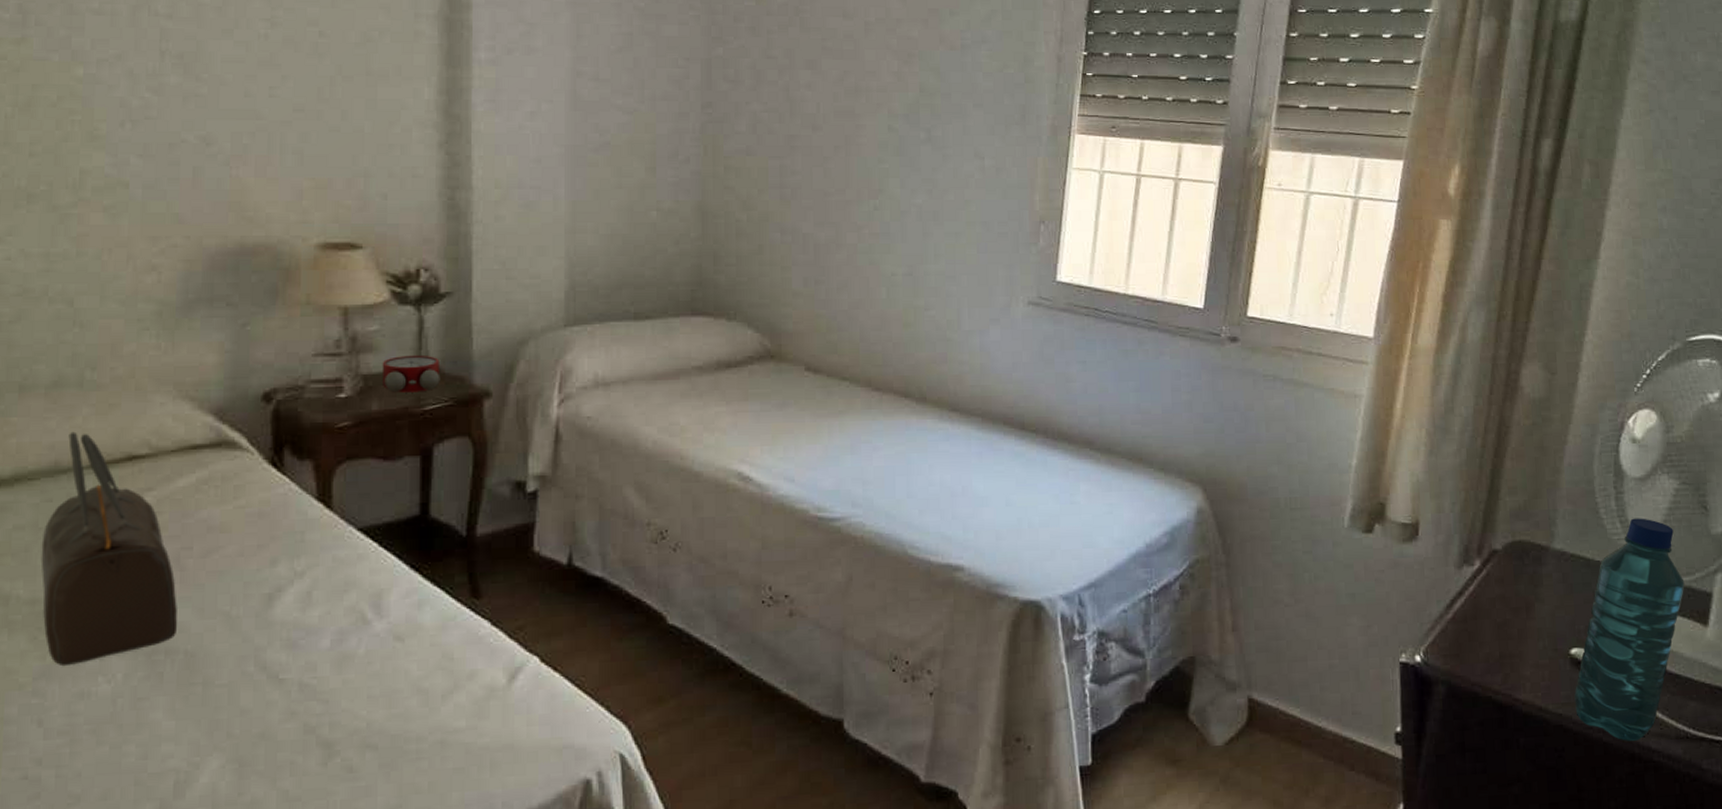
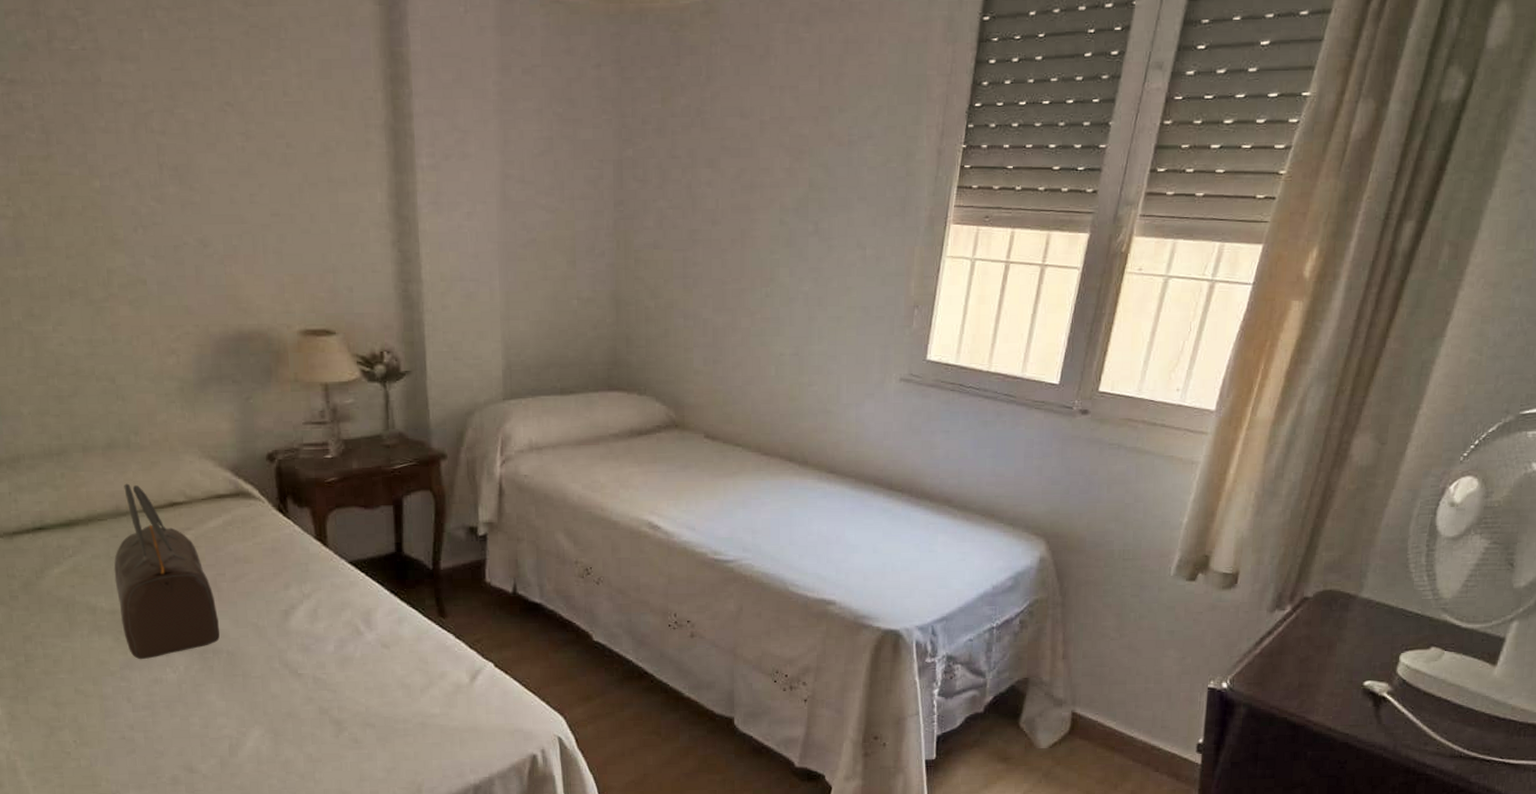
alarm clock: present [382,354,441,393] -> none [358,423,405,454]
water bottle: present [1574,518,1685,742] -> none [1361,572,1481,758]

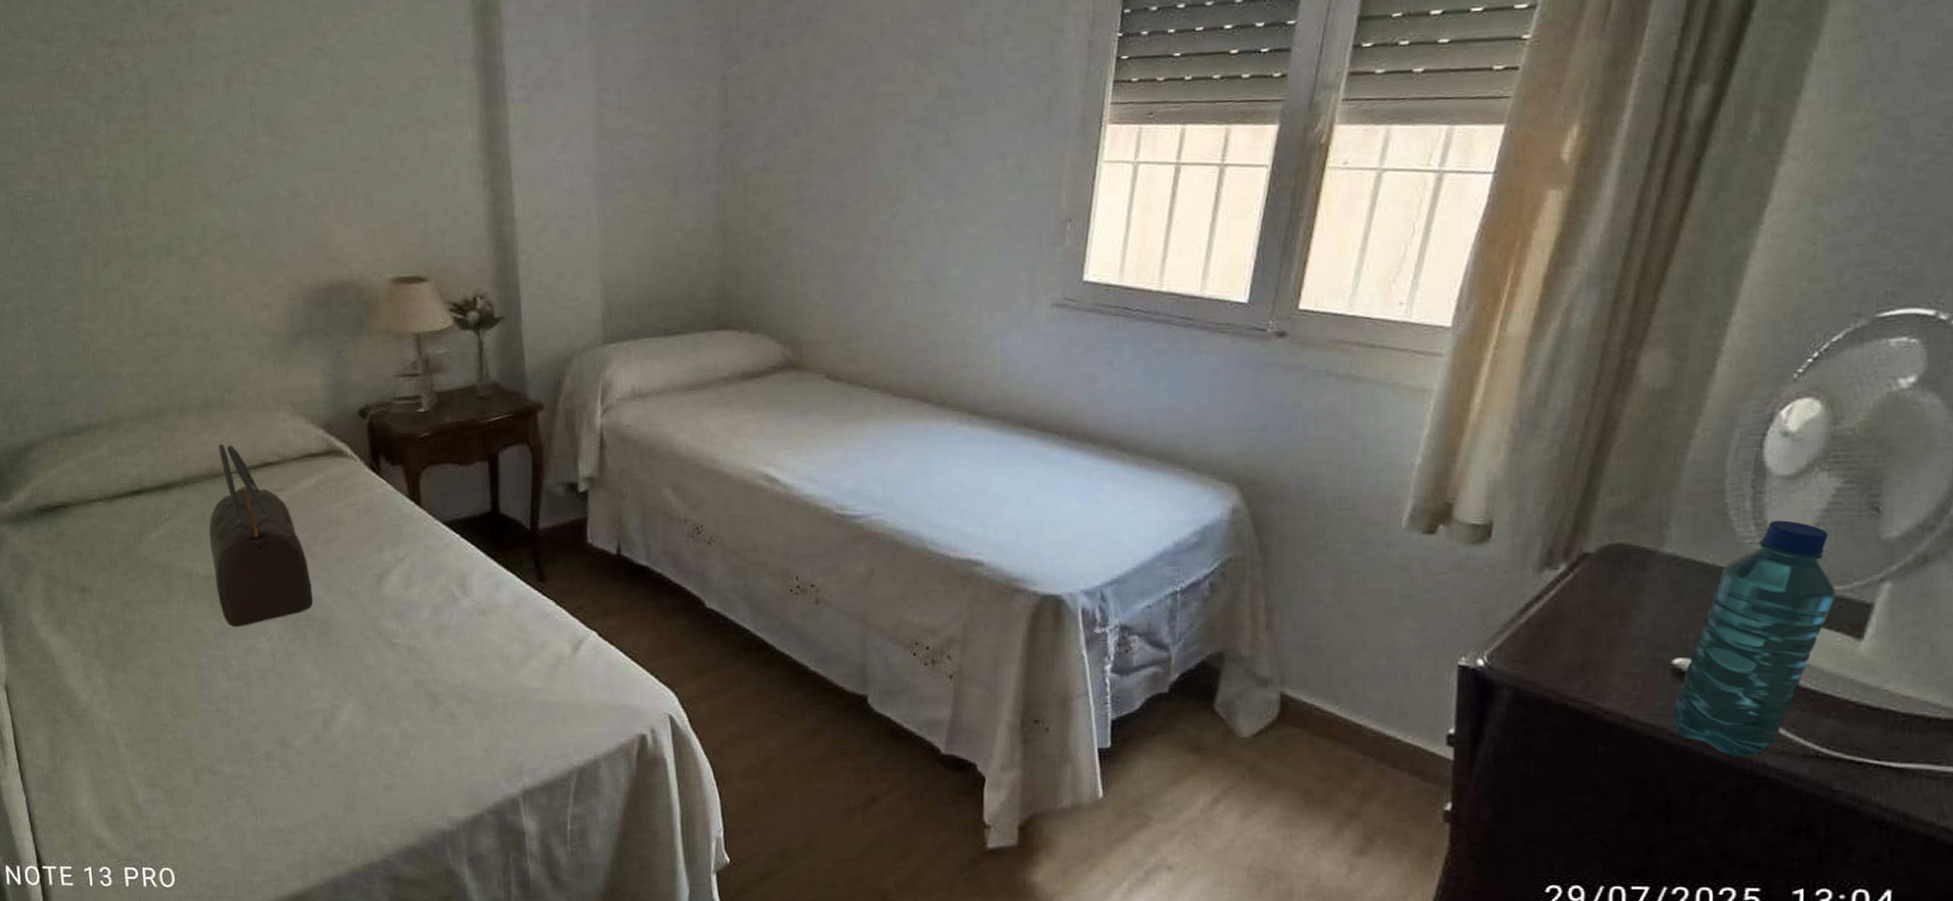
water bottle: none [1361,572,1481,758] -> present [1672,520,1836,758]

